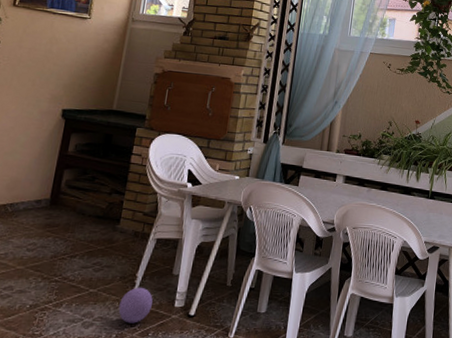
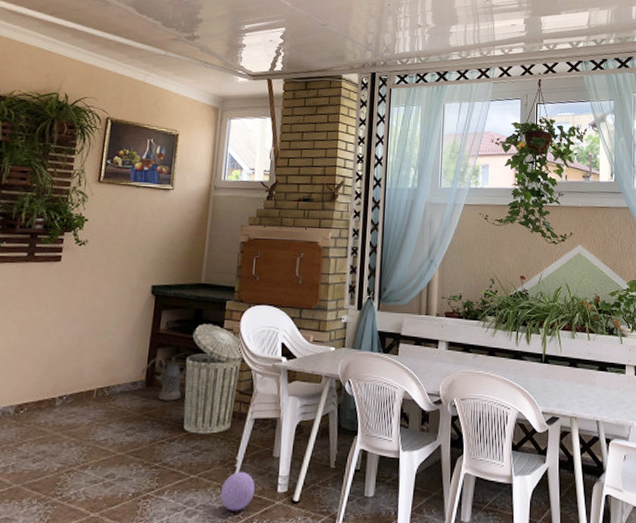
watering can: none [46,178,94,220] -> present [141,357,188,401]
trash can: none [86,148,152,252] -> present [183,323,245,434]

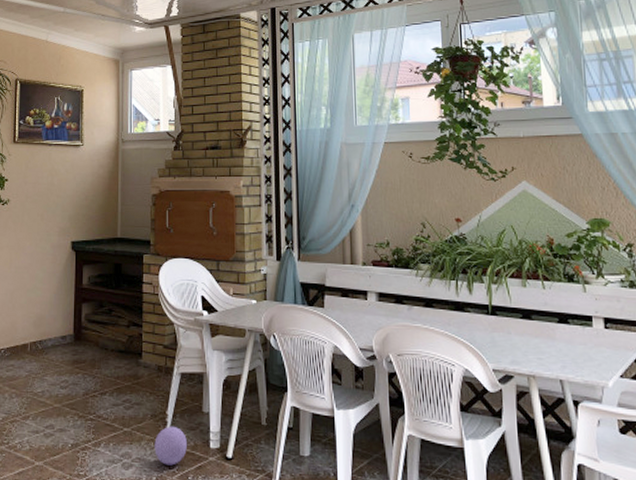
watering can: present [141,357,188,401] -> none [69,311,112,355]
trash can: present [183,323,245,434] -> none [110,278,166,388]

